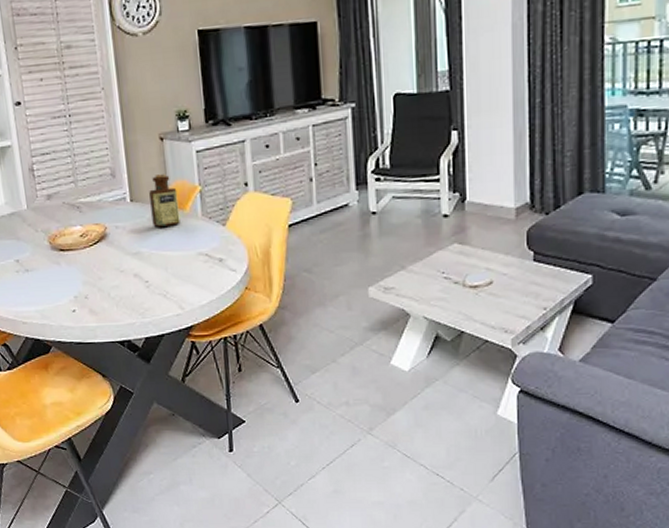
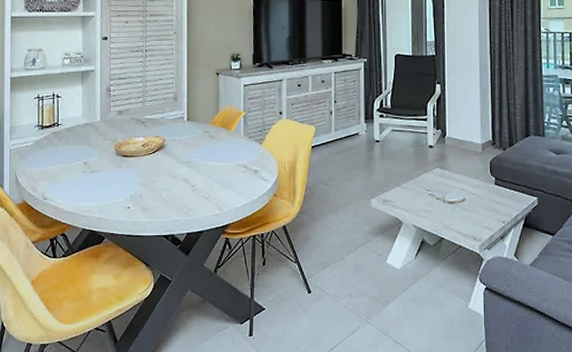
bottle: present [149,174,180,227] -> none [203,101,226,142]

